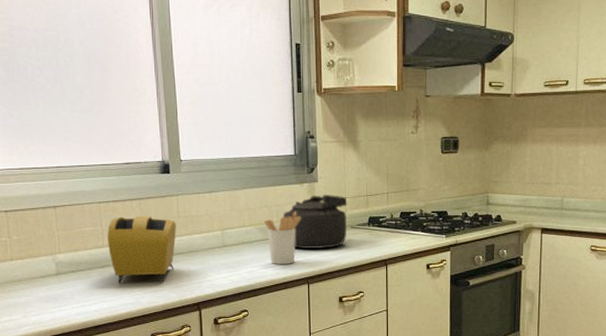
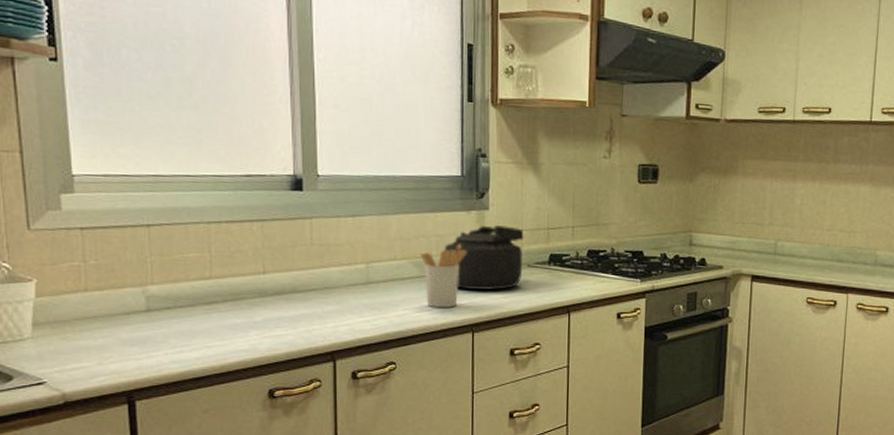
toaster: present [107,216,176,284] -> none [217,242,308,325]

